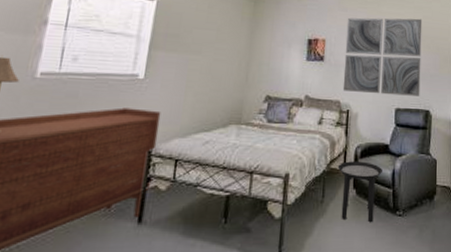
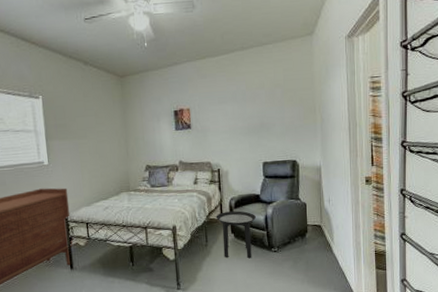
wall art: present [342,17,423,96] -> none [207,72,286,153]

